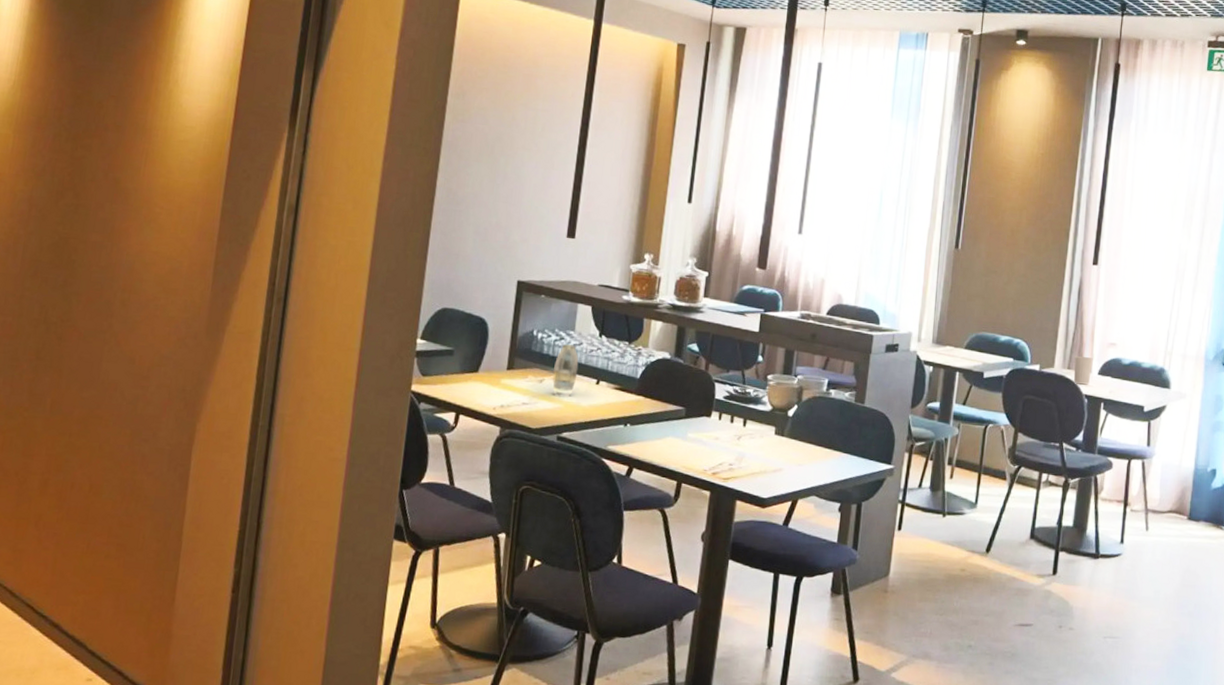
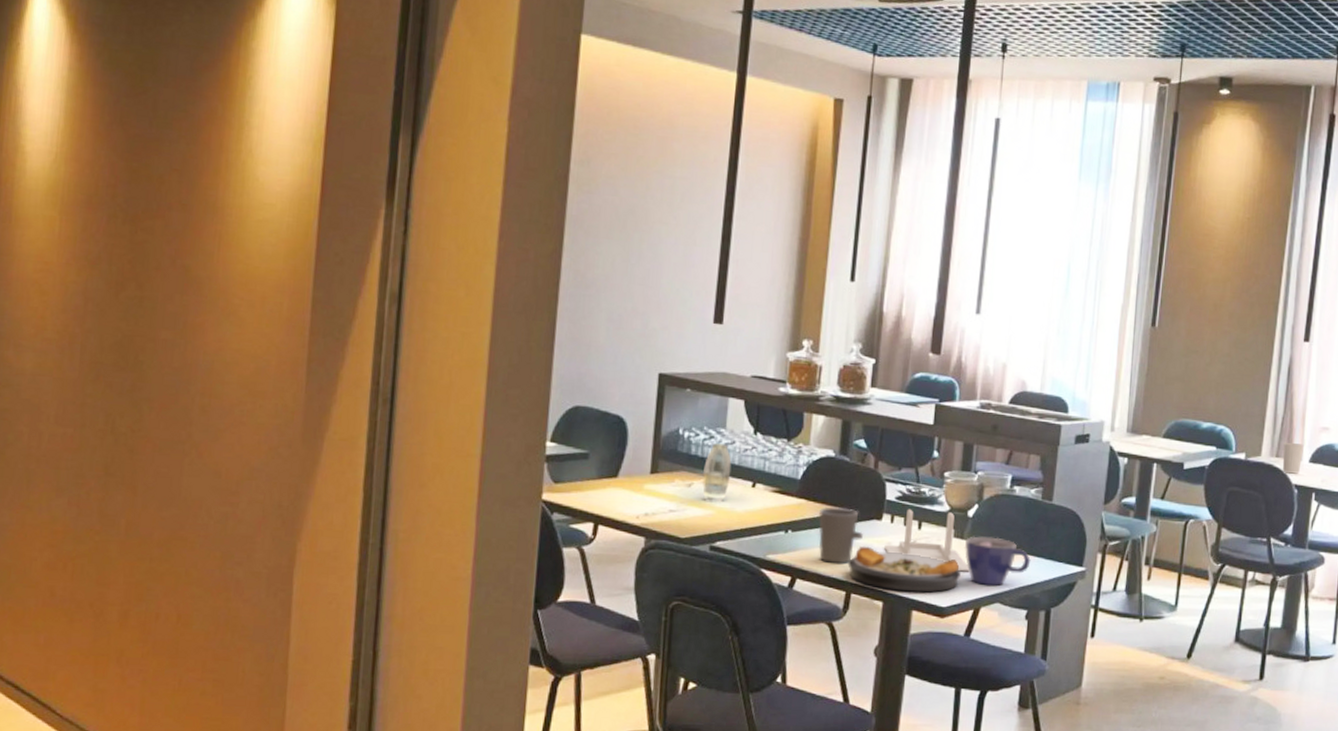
cup: none [653,403,694,457] -> present [818,506,863,565]
plate: none [679,440,781,484] -> present [847,546,961,592]
napkin holder: none [712,407,789,467] -> present [884,508,970,572]
cup: none [784,433,844,481] -> present [964,536,1031,587]

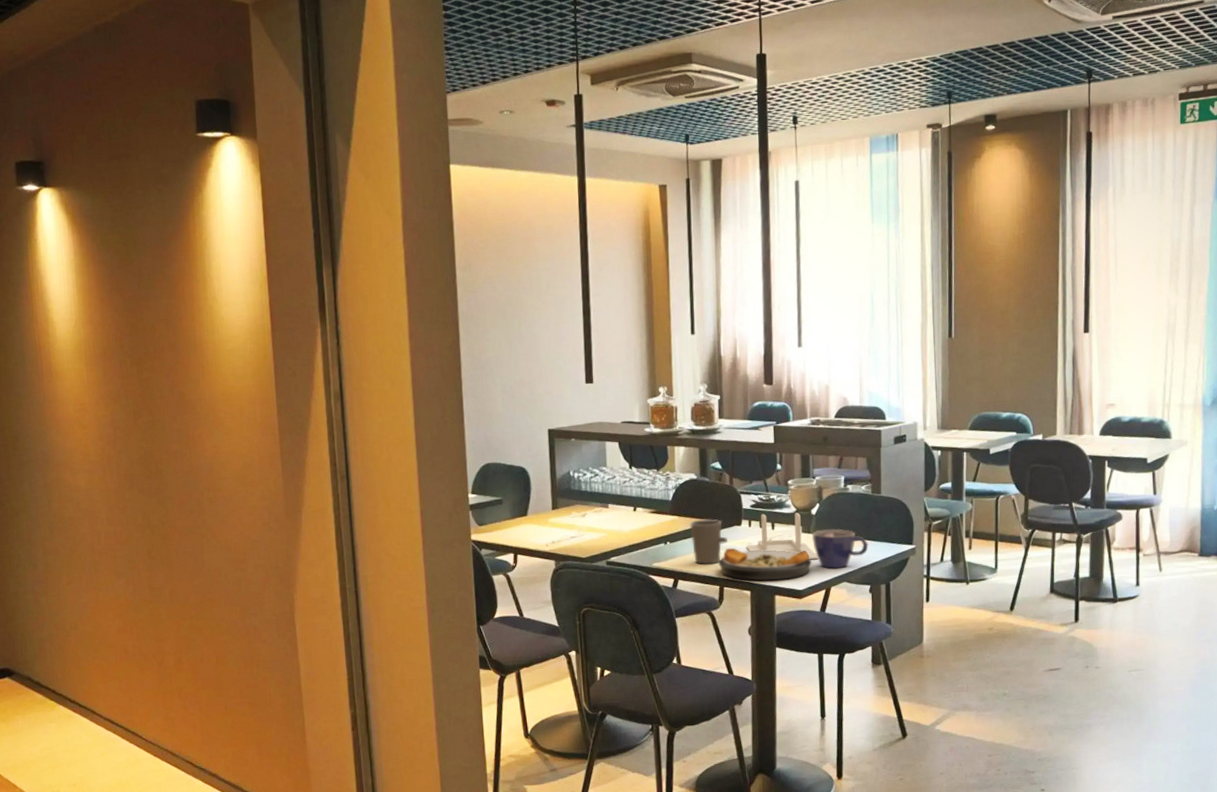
vase: present [703,443,732,504] -> none [593,479,616,528]
cup: present [1282,442,1304,474] -> none [1075,420,1094,447]

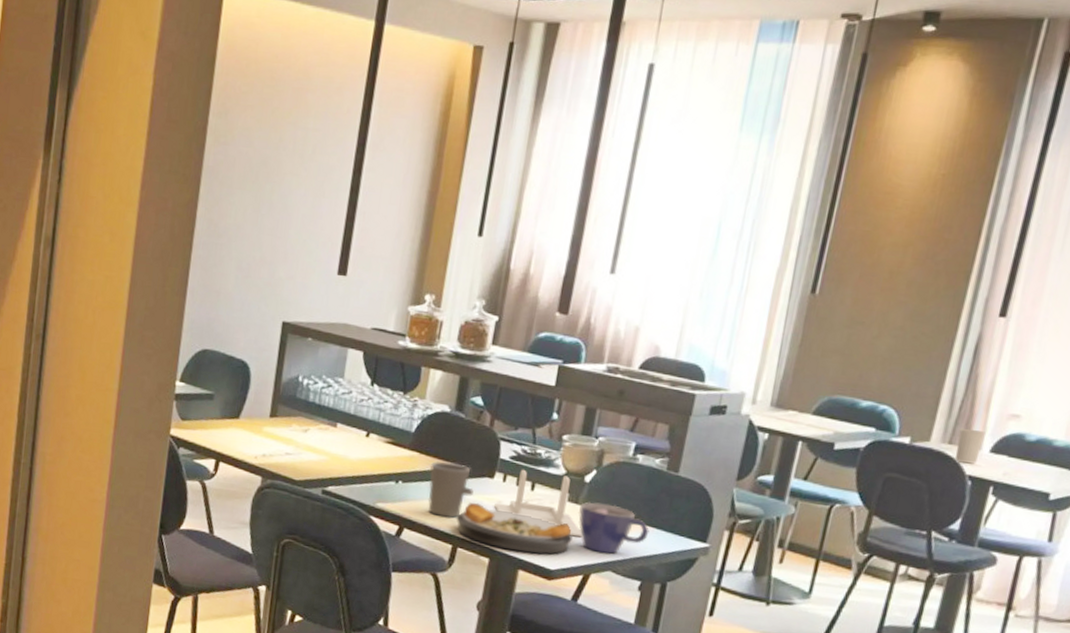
cup: none [1075,420,1094,447] -> present [955,427,986,464]

